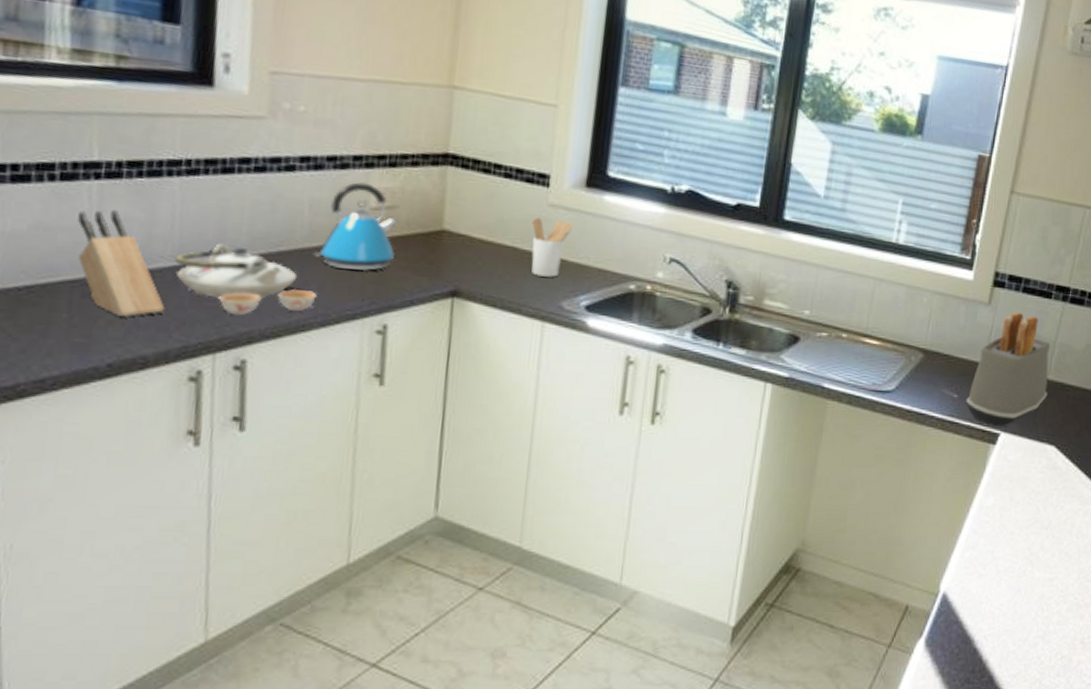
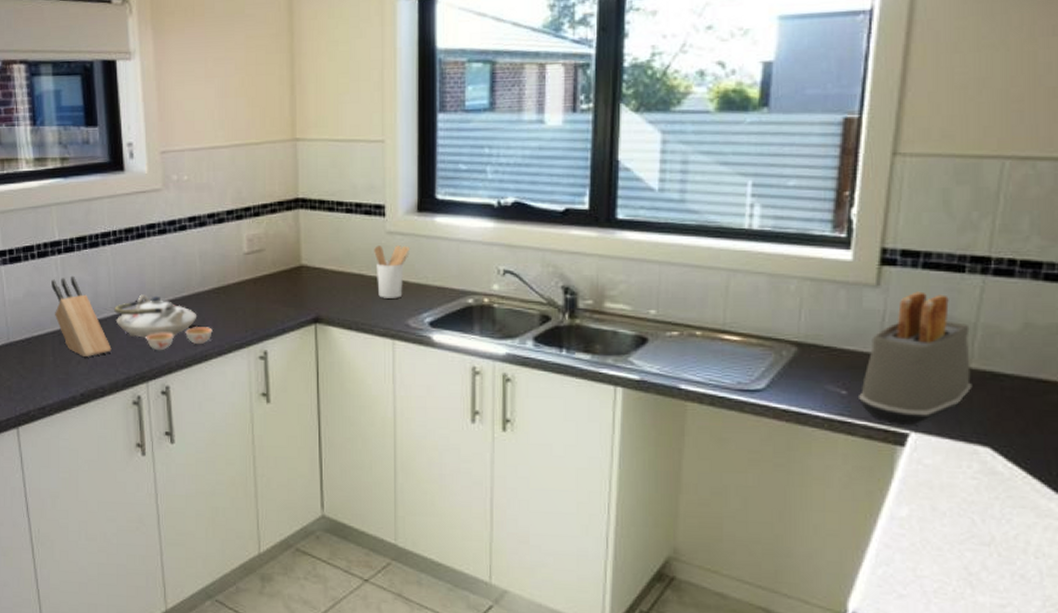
kettle: present [313,182,398,272] -> none [206,233,266,307]

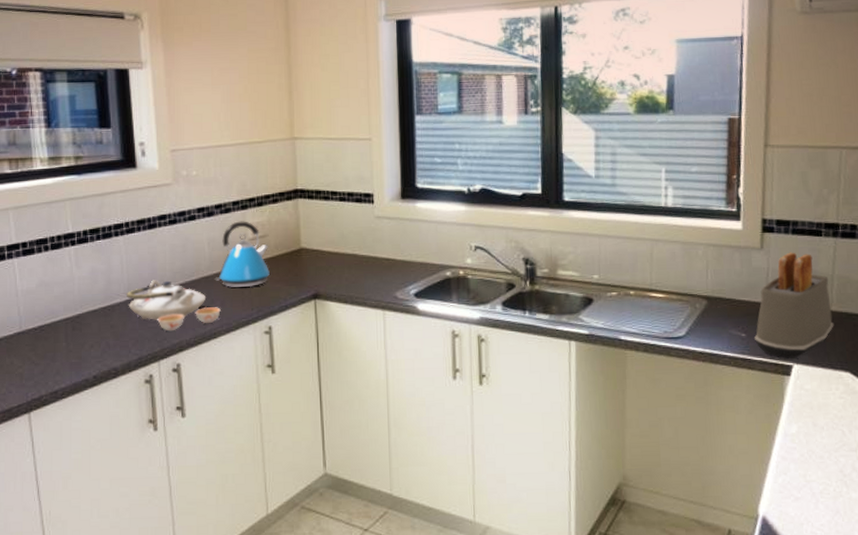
knife block: present [51,275,112,358] -> none [65,265,124,342]
kettle: none [206,233,266,307] -> present [215,221,270,288]
utensil holder: present [374,245,410,298] -> none [365,228,396,275]

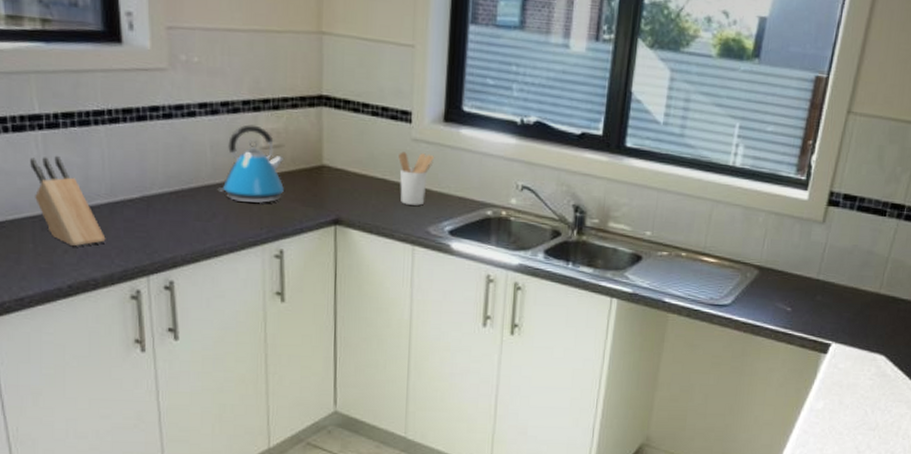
knife block: none [65,265,124,342] -> present [30,155,106,247]
teapot: present [127,280,221,331] -> none [109,182,224,243]
utensil holder: none [365,228,396,275] -> present [398,152,434,206]
toaster: present [754,252,834,358] -> none [799,229,884,337]

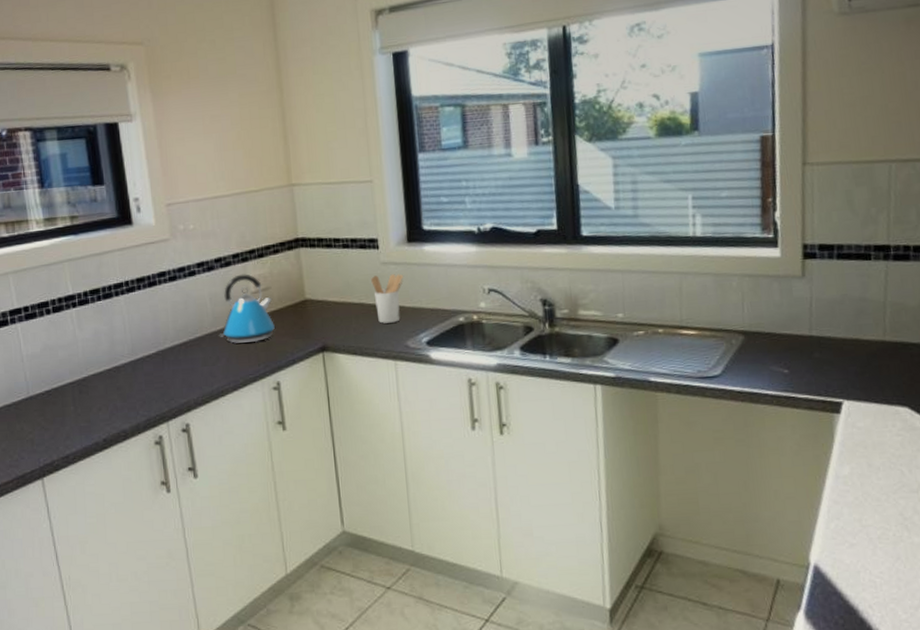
knife block: present [30,155,106,247] -> none [68,326,131,404]

